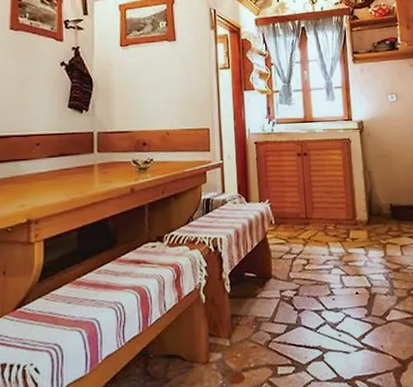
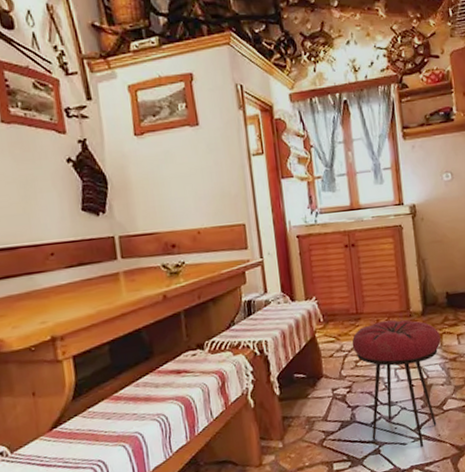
stool: none [300,227,385,357] -> present [352,319,441,447]

